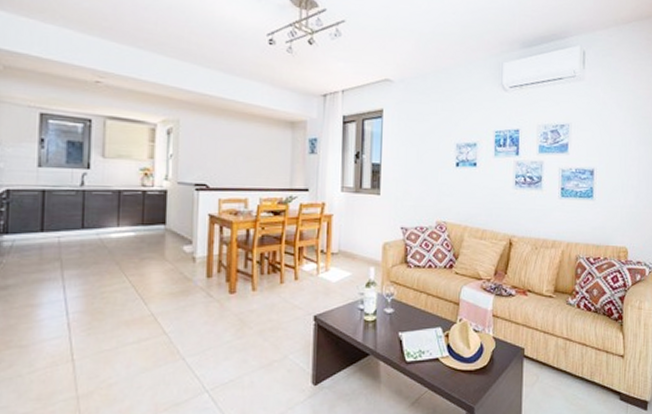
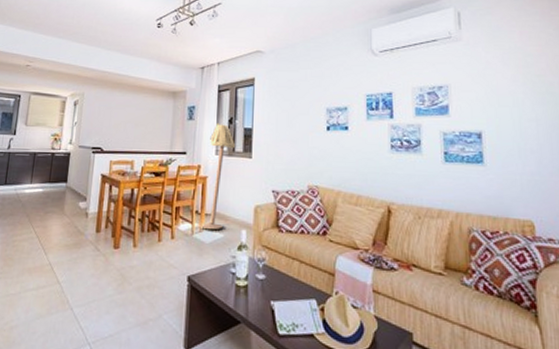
floor lamp: none [326,157,363,269] -> present [200,122,236,230]

